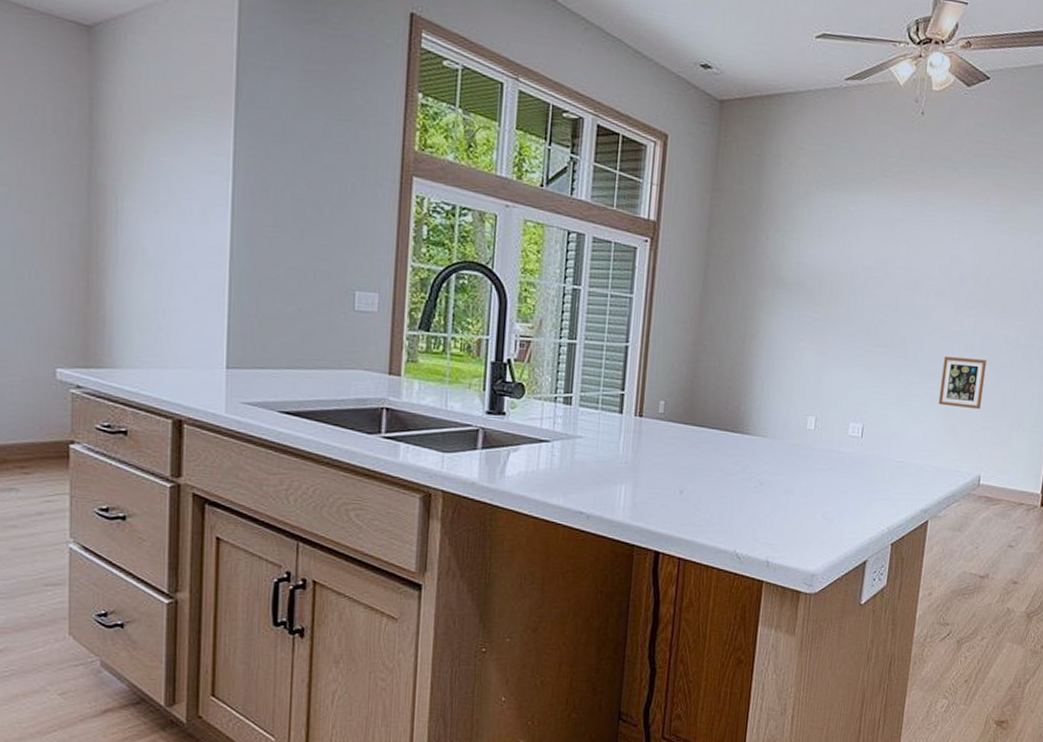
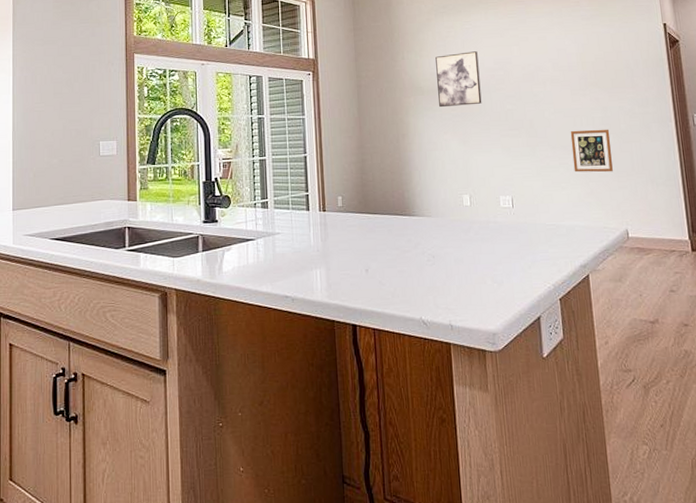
wall art: none [800,241,859,310] -> present [435,51,482,108]

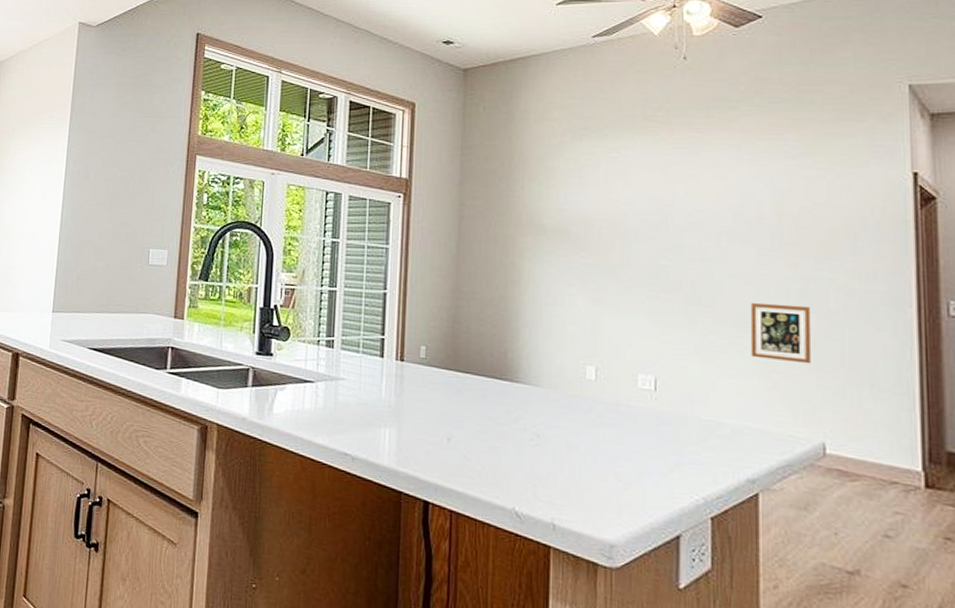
wall art: present [435,51,482,108] -> none [565,187,626,255]

